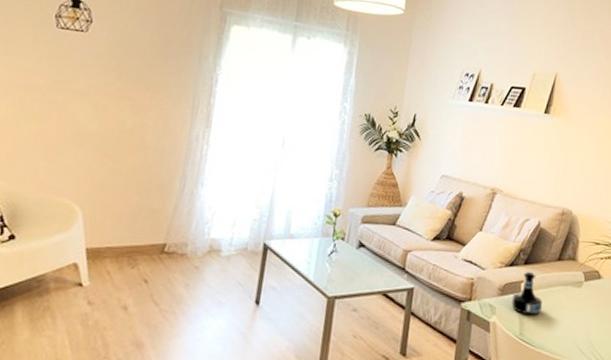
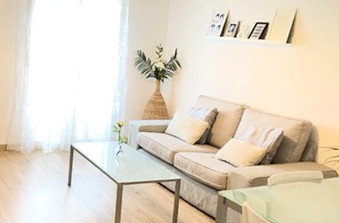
tequila bottle: present [511,271,542,316] -> none [260,169,286,204]

